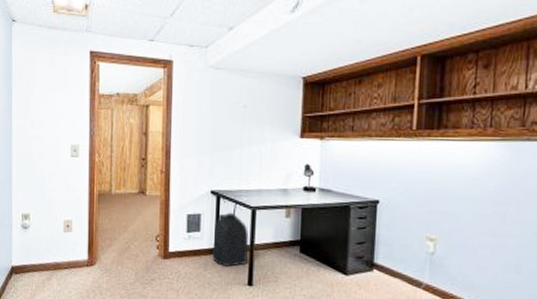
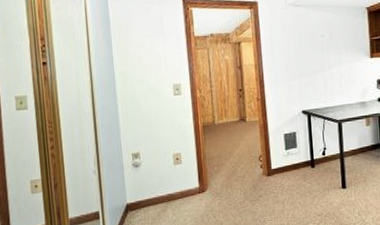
backpack: present [212,212,249,267] -> none [308,127,340,175]

